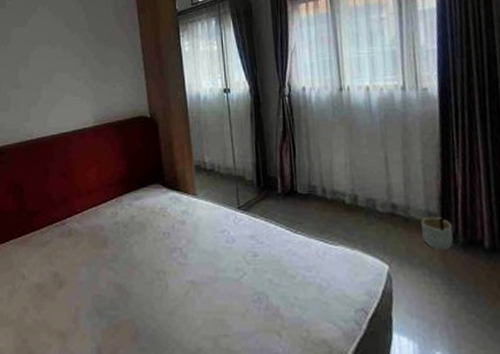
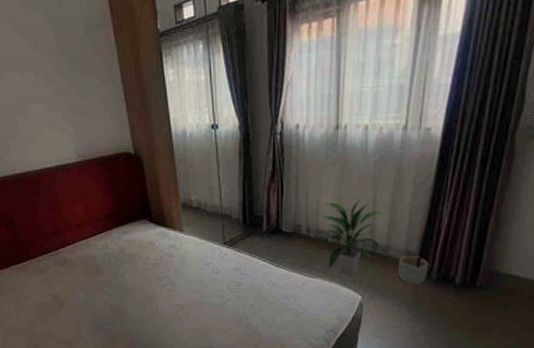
indoor plant: none [335,158,403,242] -> present [321,199,383,277]

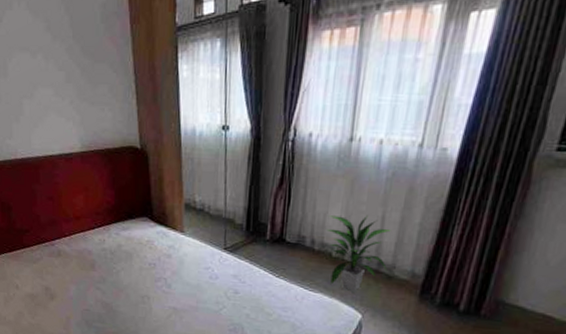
planter: present [398,255,429,285] -> none [401,276,434,308]

